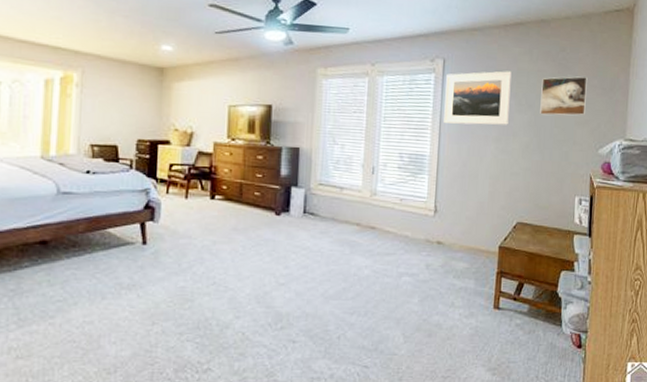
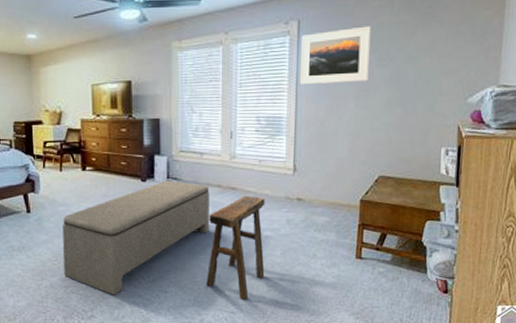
bench: none [180,216,348,345] -> present [63,181,210,295]
stool: none [339,236,405,351] -> present [206,195,265,299]
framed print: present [540,76,588,116] -> none [402,24,456,68]

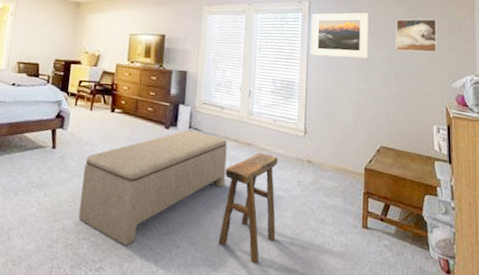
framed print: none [402,24,456,68] -> present [396,18,437,53]

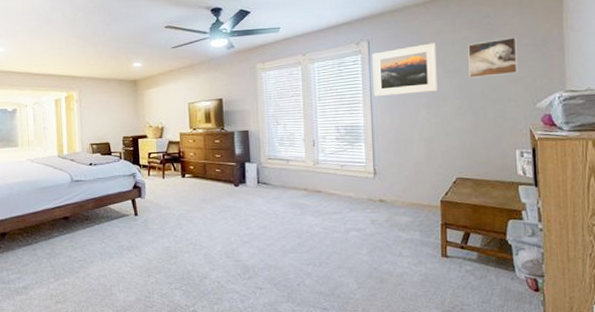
bench: present [79,130,227,246] -> none [166,186,298,291]
stool: present [218,152,278,263] -> none [298,198,354,296]

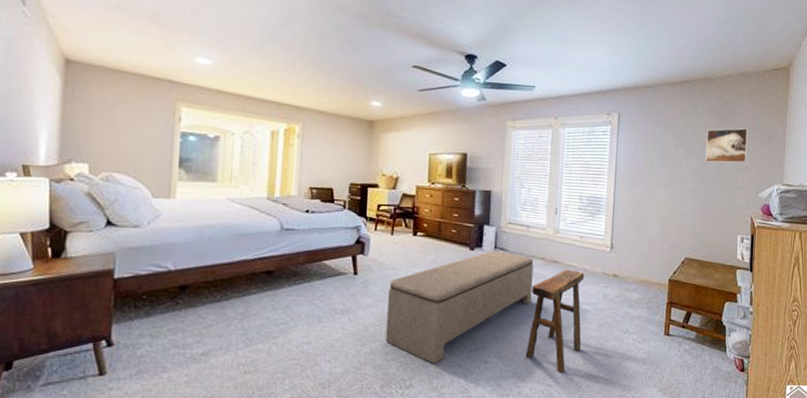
bench: none [166,186,298,291] -> present [386,251,534,364]
stool: none [298,198,354,296] -> present [525,269,585,372]
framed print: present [372,43,439,96] -> none [619,123,680,172]

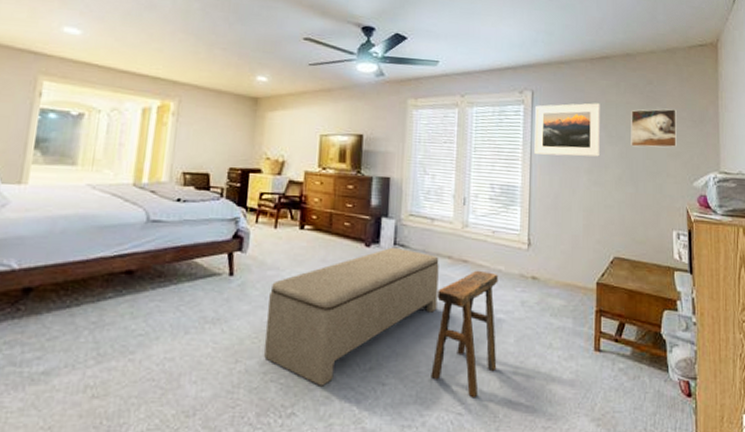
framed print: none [619,123,680,172] -> present [534,103,601,157]

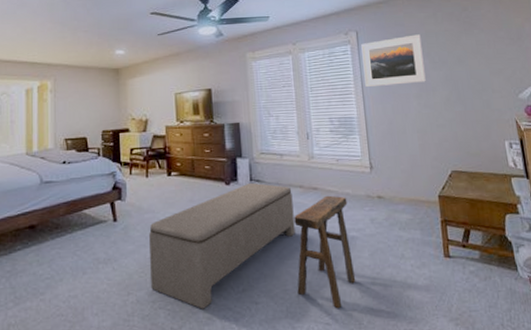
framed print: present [631,108,677,148] -> none [450,30,498,69]

